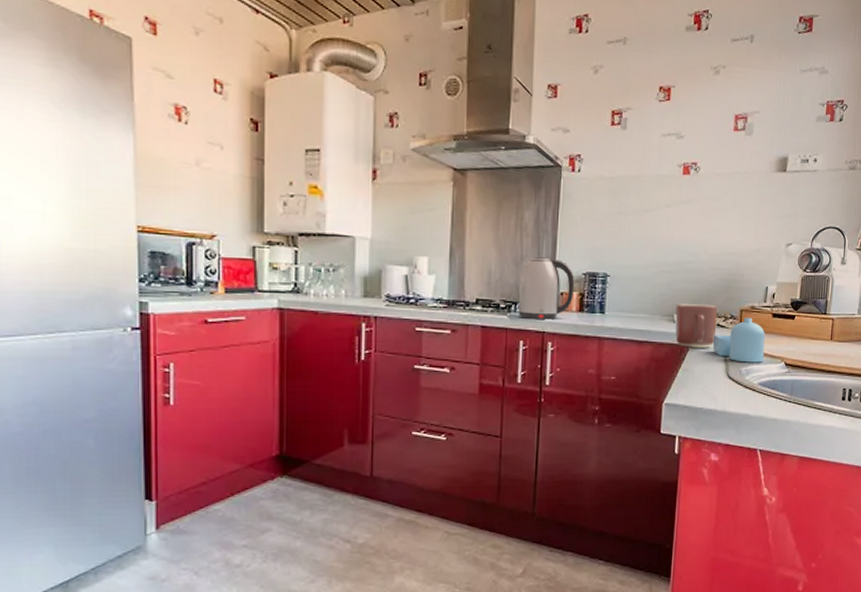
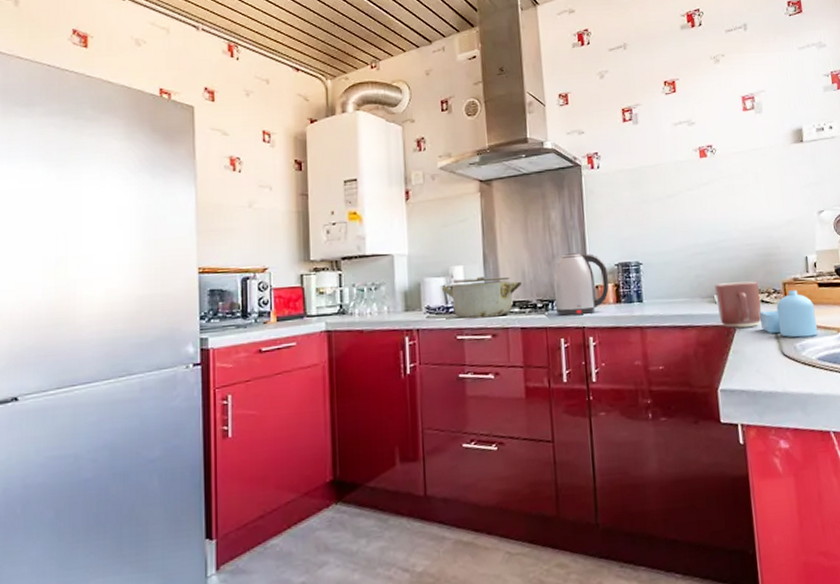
cooking pot: none [403,270,486,314] -> present [441,276,521,320]

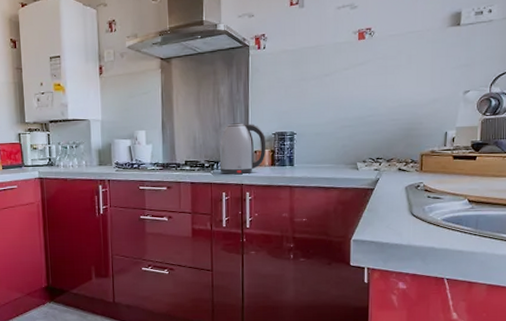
cooking pot: present [441,276,521,320] -> none [127,140,192,174]
mug: present [714,281,762,328] -> none [358,152,398,191]
soap dispenser: present [759,290,819,338] -> none [395,161,447,201]

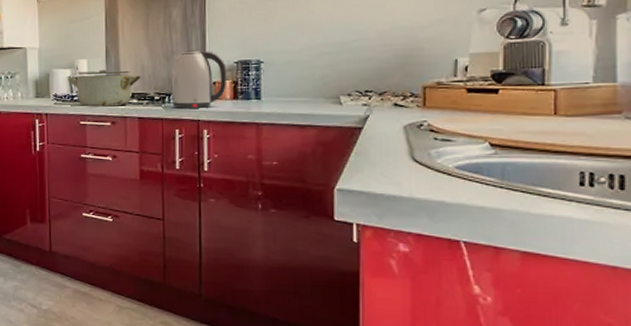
cooking pot: none [127,140,192,174] -> present [67,70,140,108]

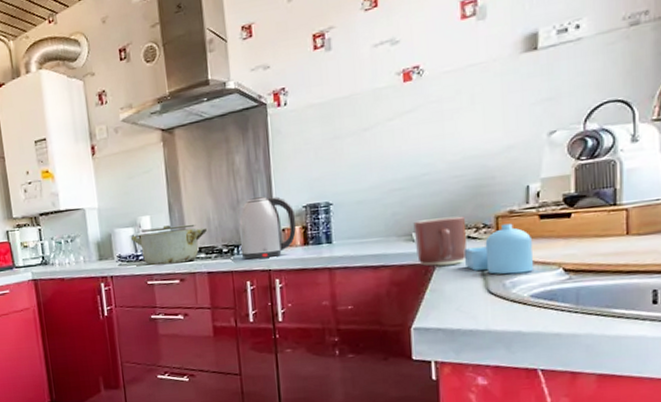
mug: none [341,83,394,130] -> present [413,216,468,267]
soap dispenser: none [390,94,460,144] -> present [463,223,535,275]

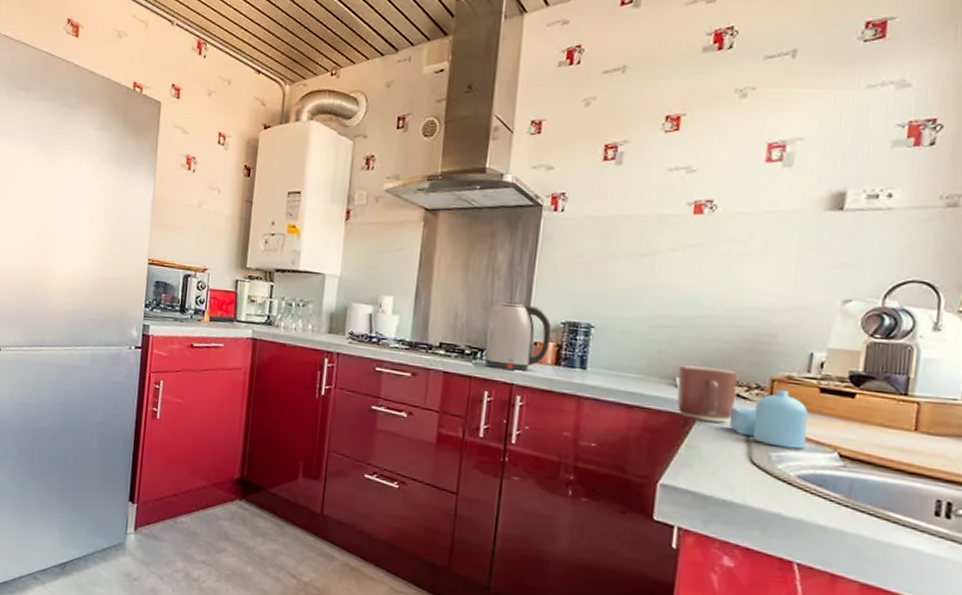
cooking pot: present [130,223,207,266] -> none [367,310,452,357]

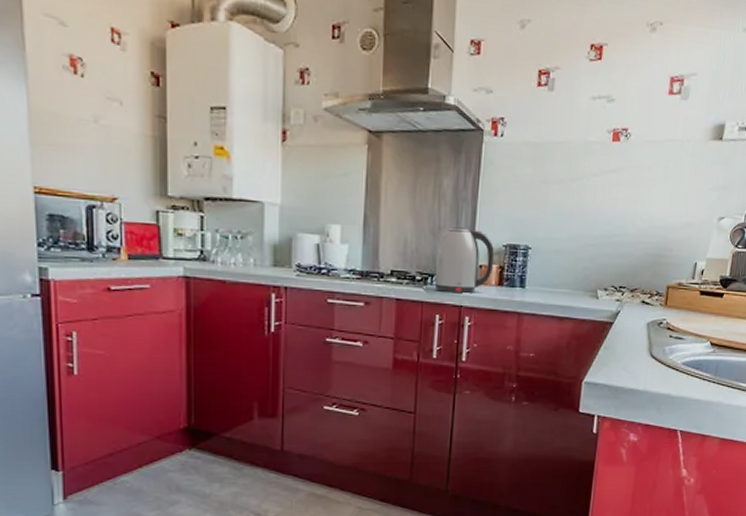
mug: present [677,365,737,423] -> none [597,279,643,326]
soap dispenser: present [730,389,808,450] -> none [637,294,692,342]

